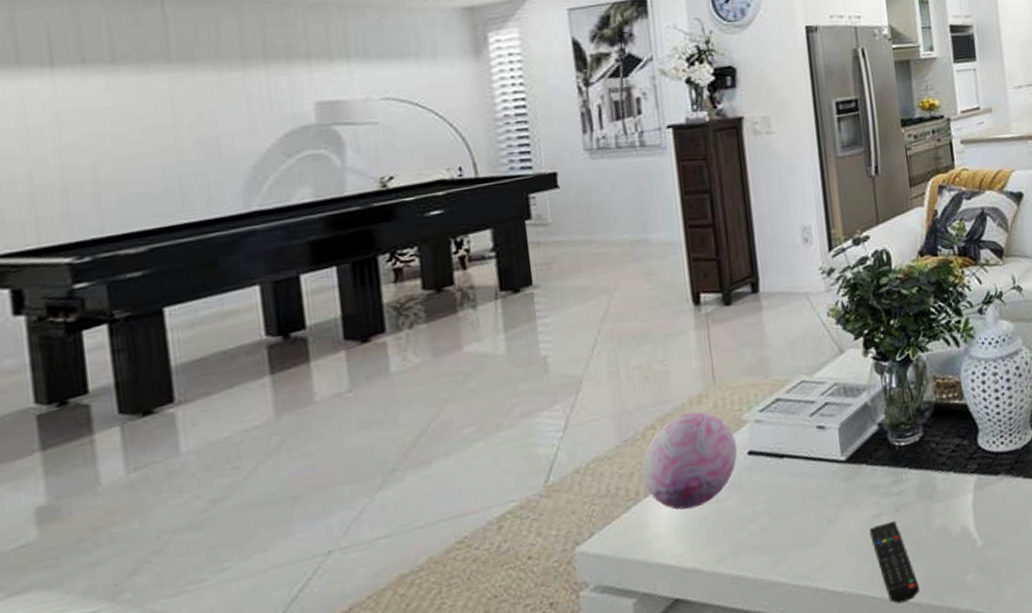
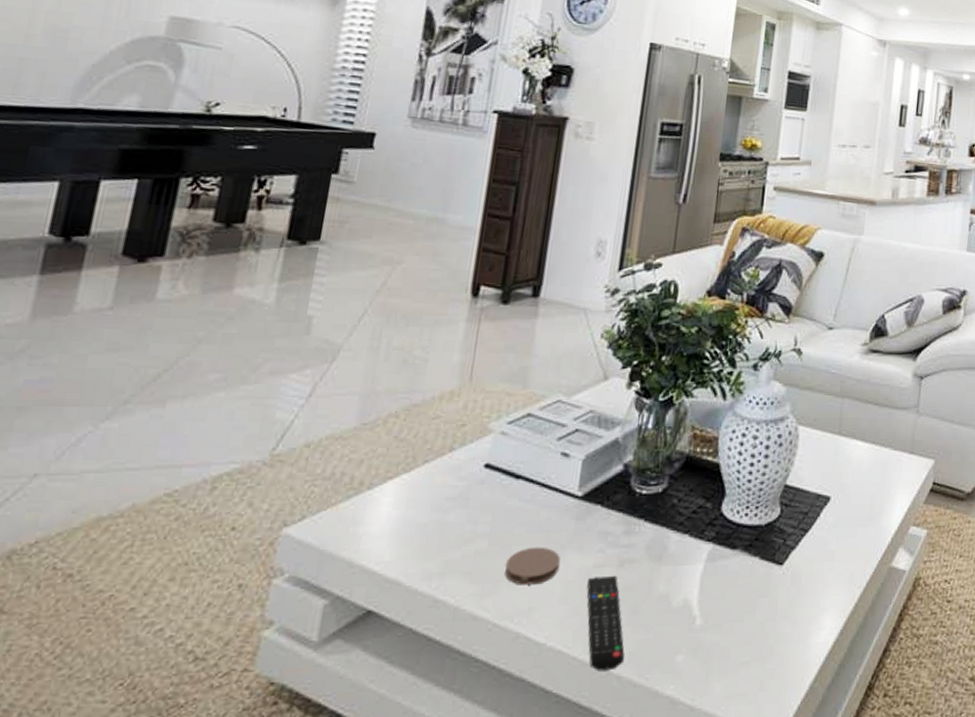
decorative orb: present [642,411,738,510] -> none [371,409,476,513]
coaster: none [791,511,841,548] -> present [505,546,560,585]

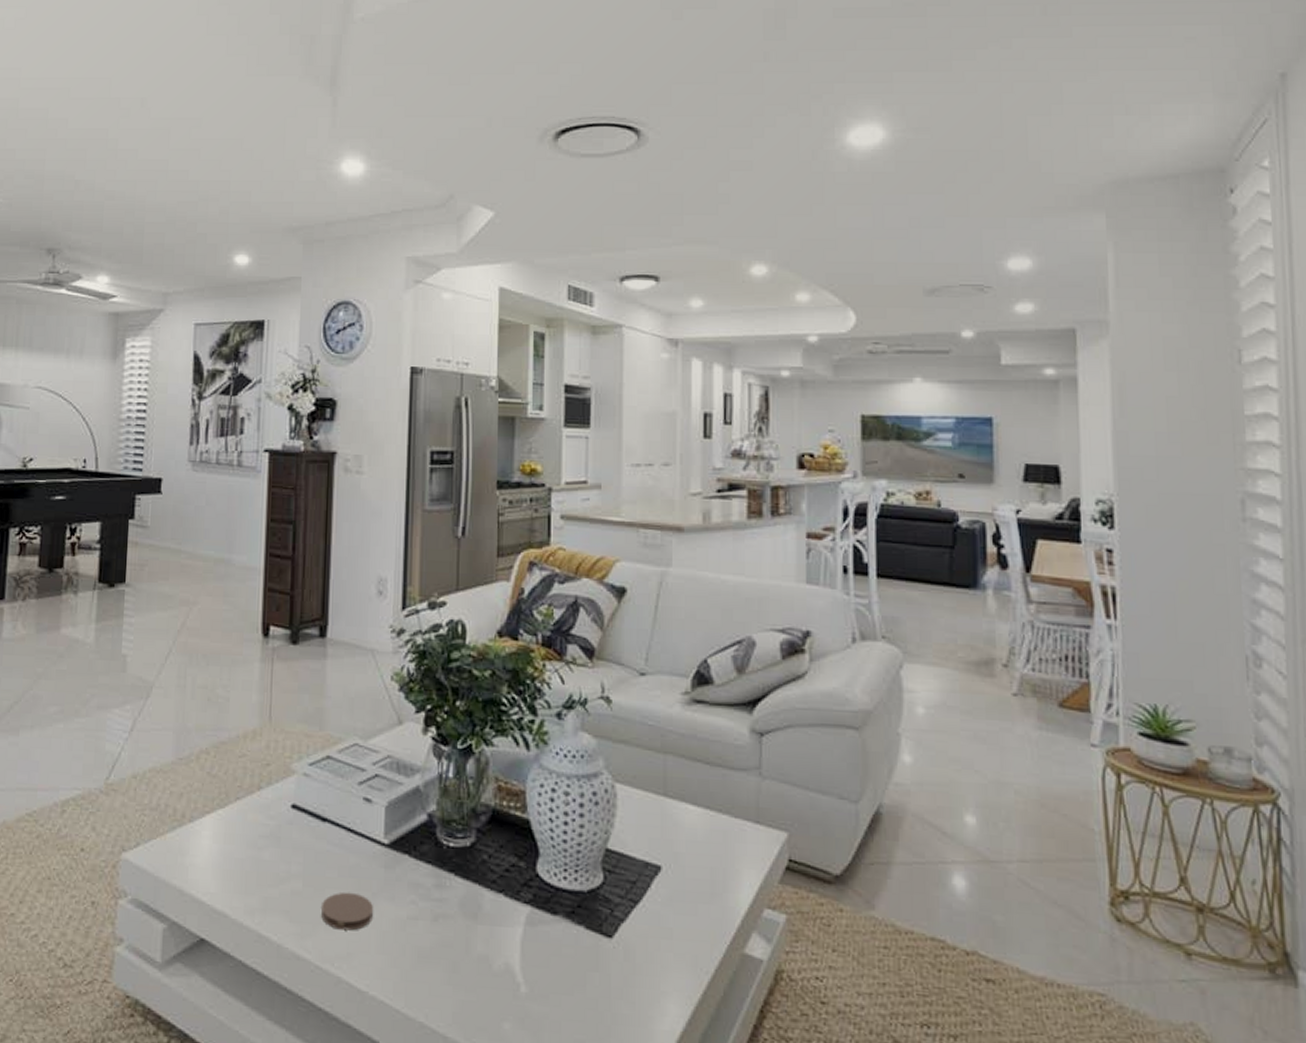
remote control: present [587,575,625,672] -> none [403,929,448,1029]

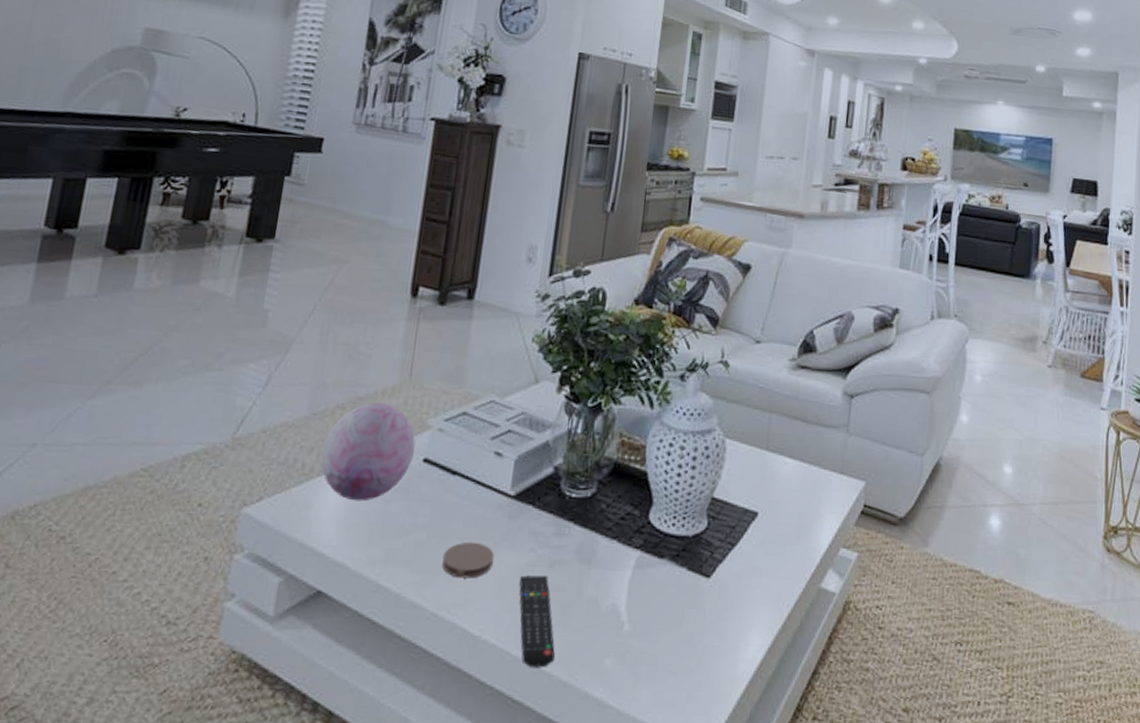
decorative orb: none [190,747,282,849] -> present [321,402,416,502]
remote control: none [403,929,448,1029] -> present [519,575,555,668]

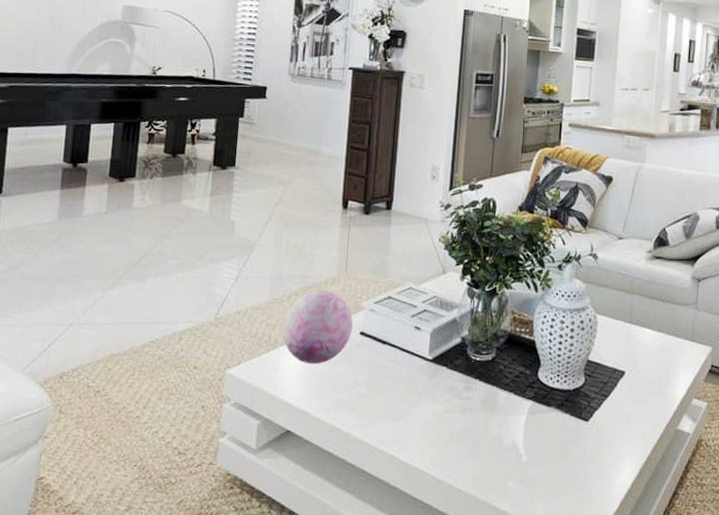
coaster: present [442,541,494,579] -> none [379,394,418,422]
remote control: present [519,575,555,668] -> none [439,419,469,488]

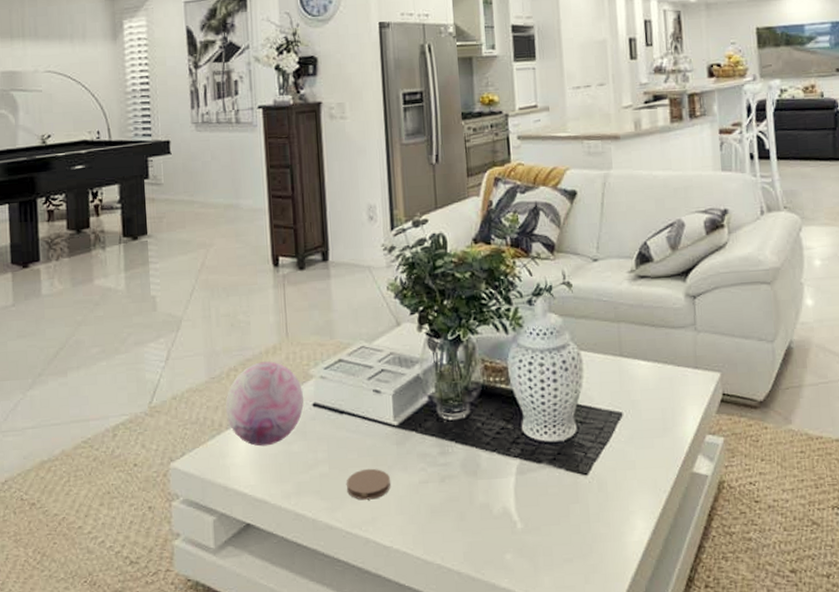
coaster: none [379,394,418,422] -> present [347,468,390,500]

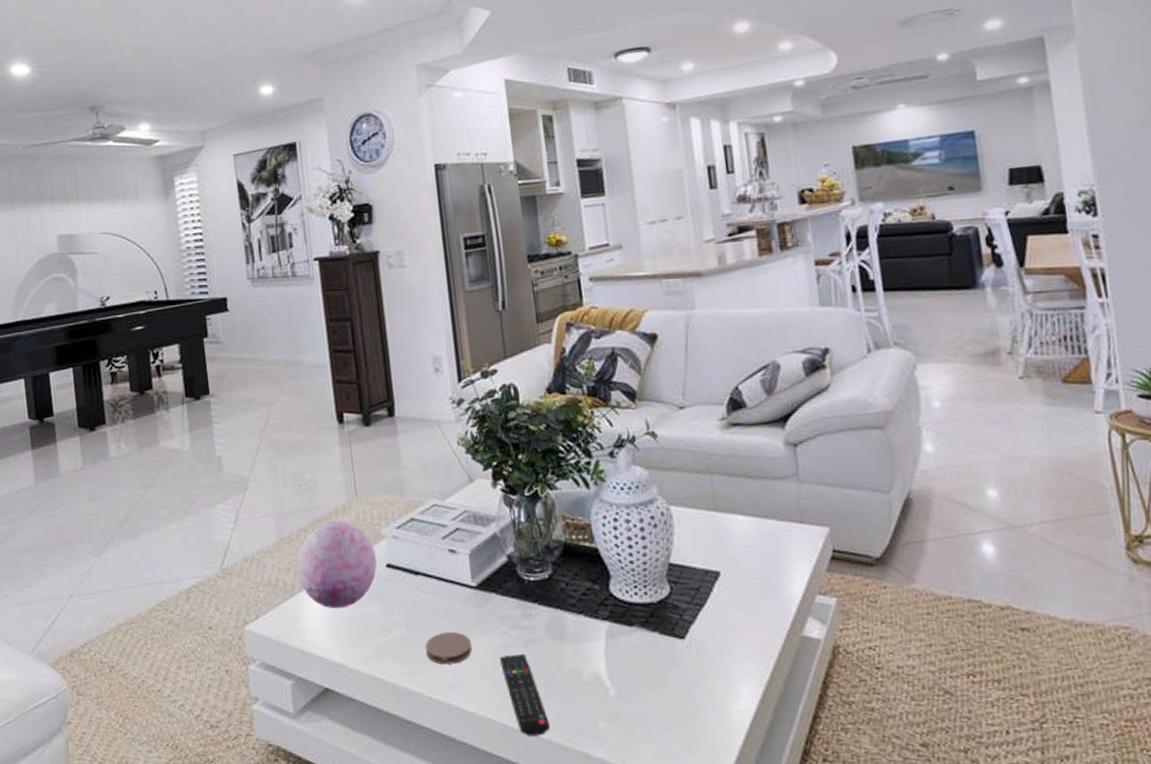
remote control: none [417,489,460,568] -> present [500,653,550,737]

